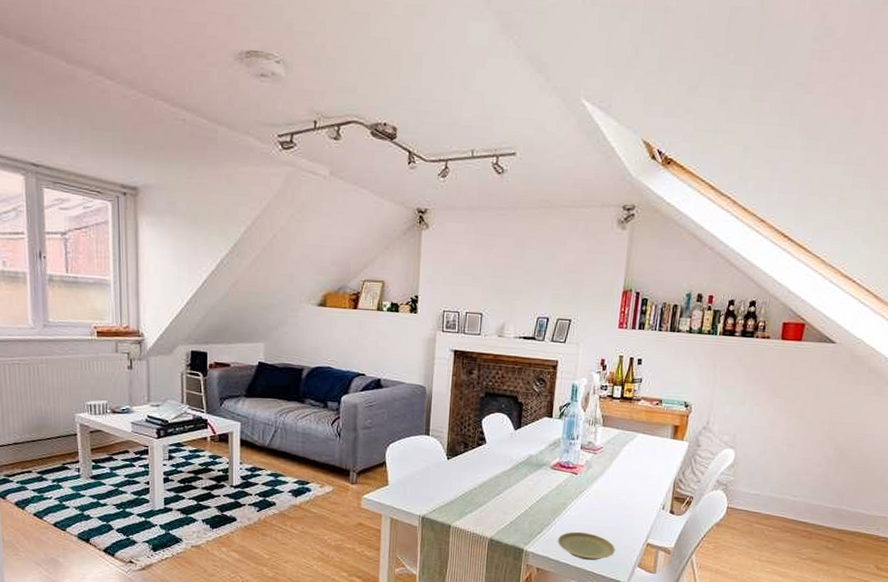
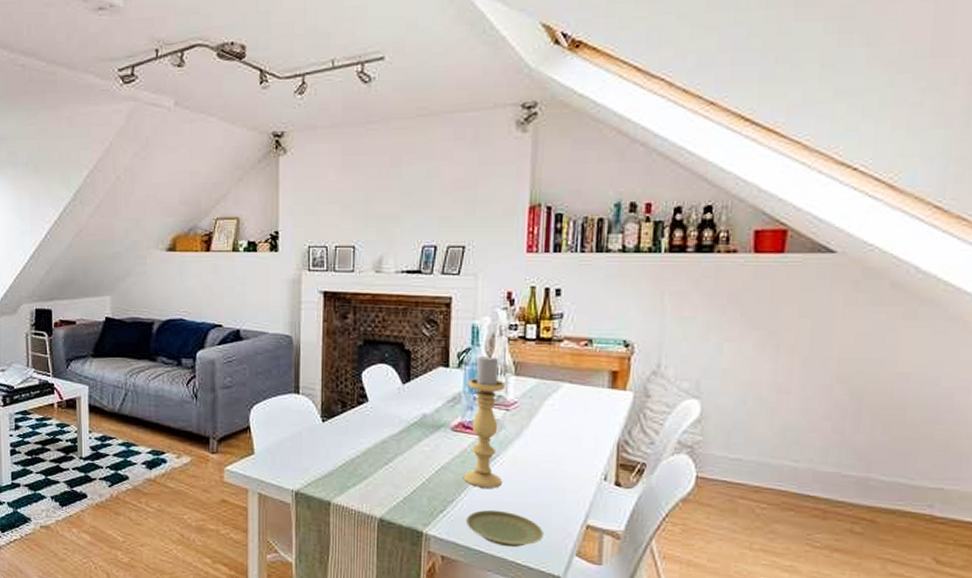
candle holder: none [558,409,595,515] -> present [463,355,506,488]

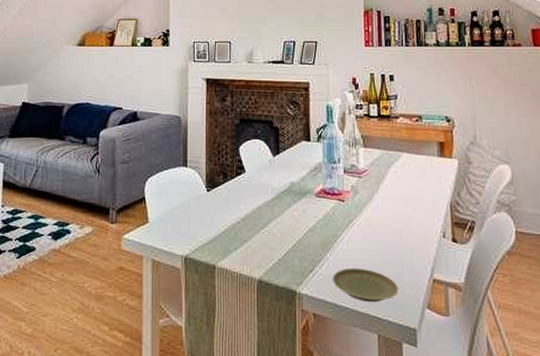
candle holder: present [463,355,506,488] -> none [327,130,360,248]

